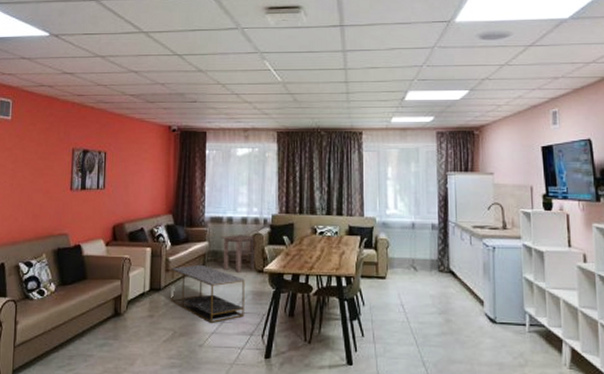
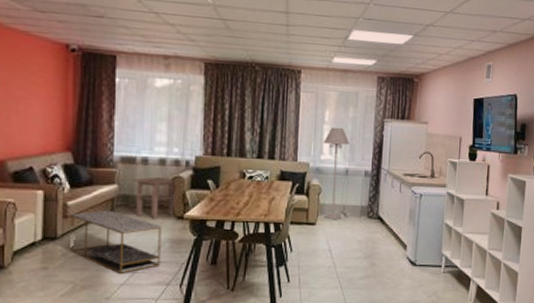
floor lamp: none [388,182,415,274] -> present [323,127,350,220]

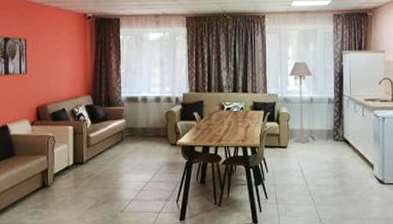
coffee table: present [70,210,162,274] -> none [93,140,161,191]
side table: present [133,177,176,219] -> none [136,112,169,146]

